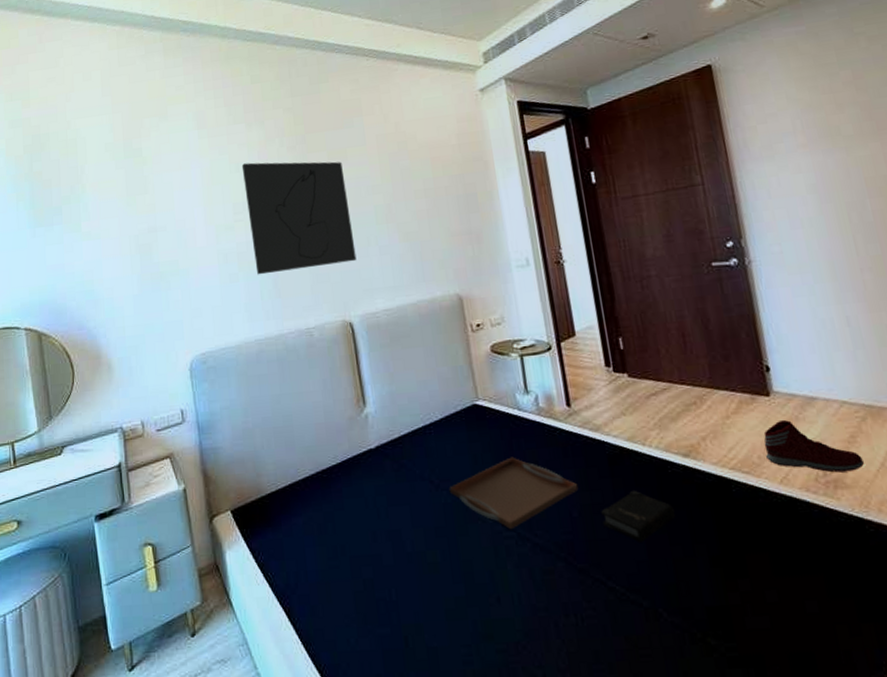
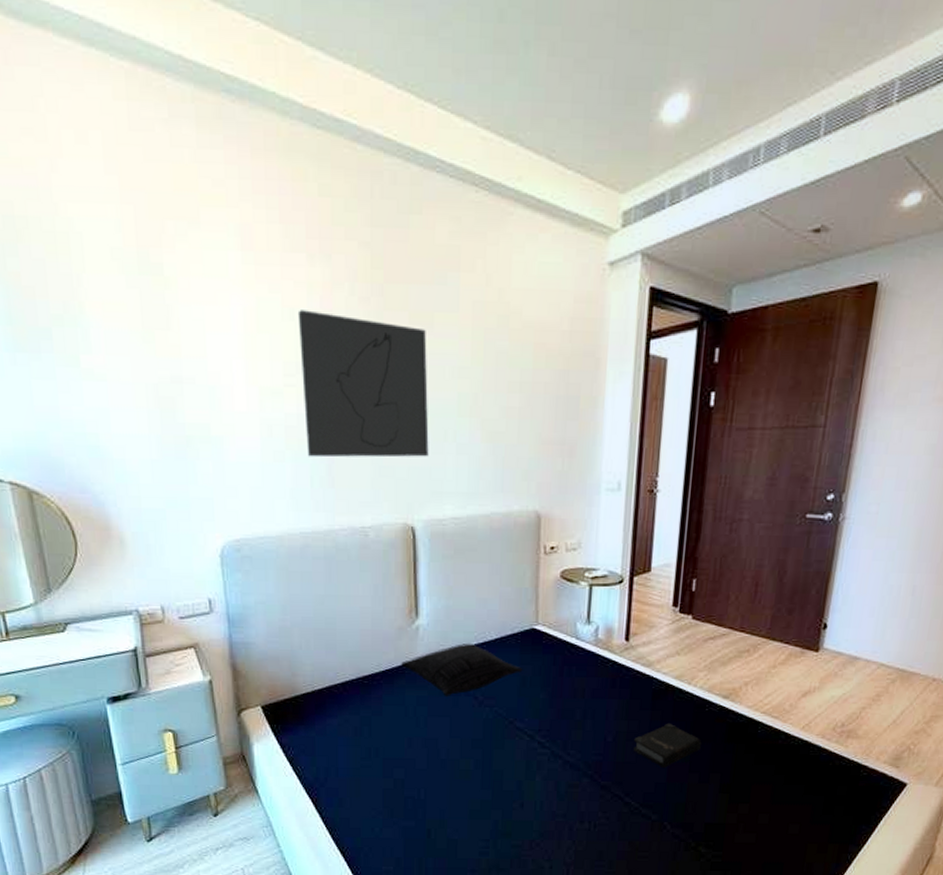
pillow: none [354,426,473,483] -> present [400,644,523,696]
serving tray: present [449,457,579,530] -> none [492,682,619,748]
sneaker: present [763,419,865,473] -> none [797,674,880,725]

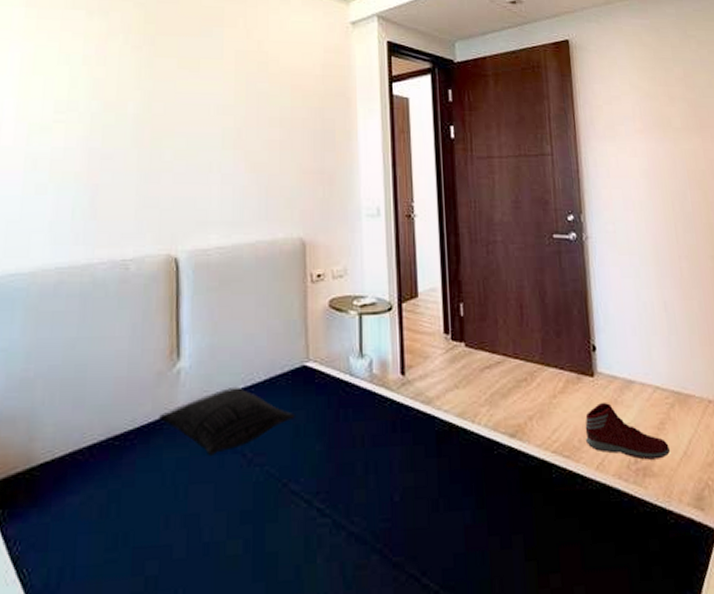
wall art: present [297,310,429,458] -> none [71,56,195,190]
hardback book: present [633,723,701,769] -> none [423,472,496,533]
sneaker: none [797,674,880,725] -> present [585,402,671,460]

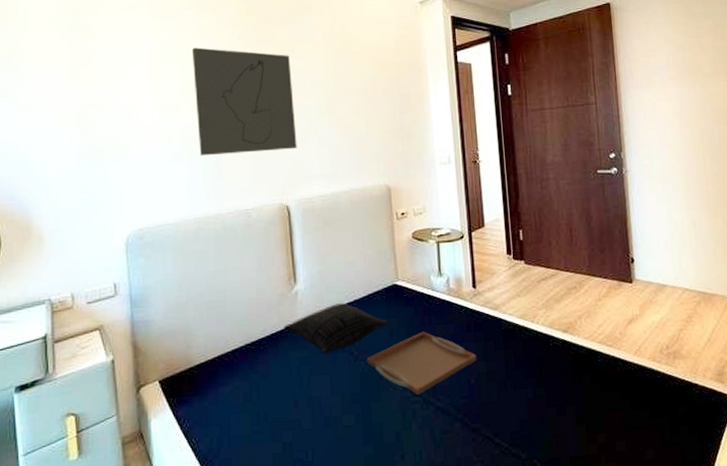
wall art: none [71,56,195,190] -> present [191,47,297,156]
serving tray: none [263,429,403,516] -> present [366,331,477,396]
sneaker: present [585,402,671,460] -> none [625,302,697,346]

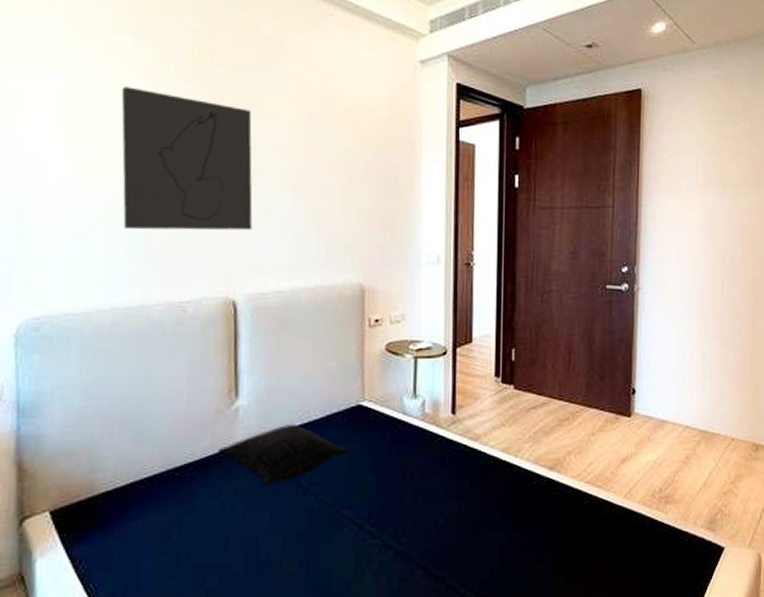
serving tray: present [366,331,477,396] -> none [317,462,449,537]

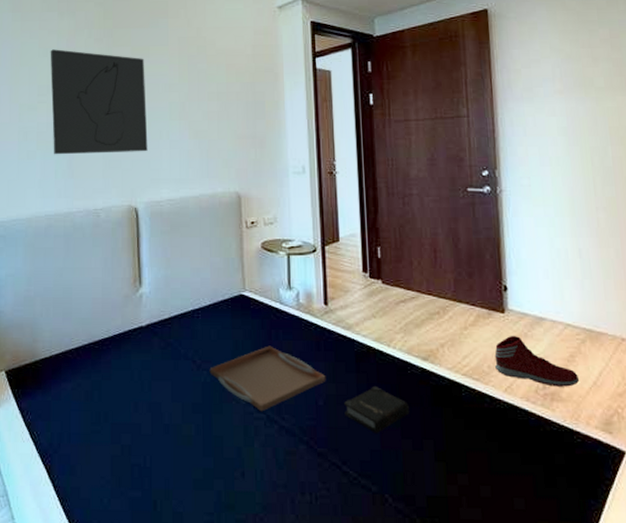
pillow: present [216,424,350,485] -> none [126,310,235,360]
serving tray: none [317,462,449,537] -> present [209,345,326,412]
hardback book: none [466,499,532,551] -> present [344,385,409,435]
sneaker: none [618,439,692,489] -> present [494,335,580,387]

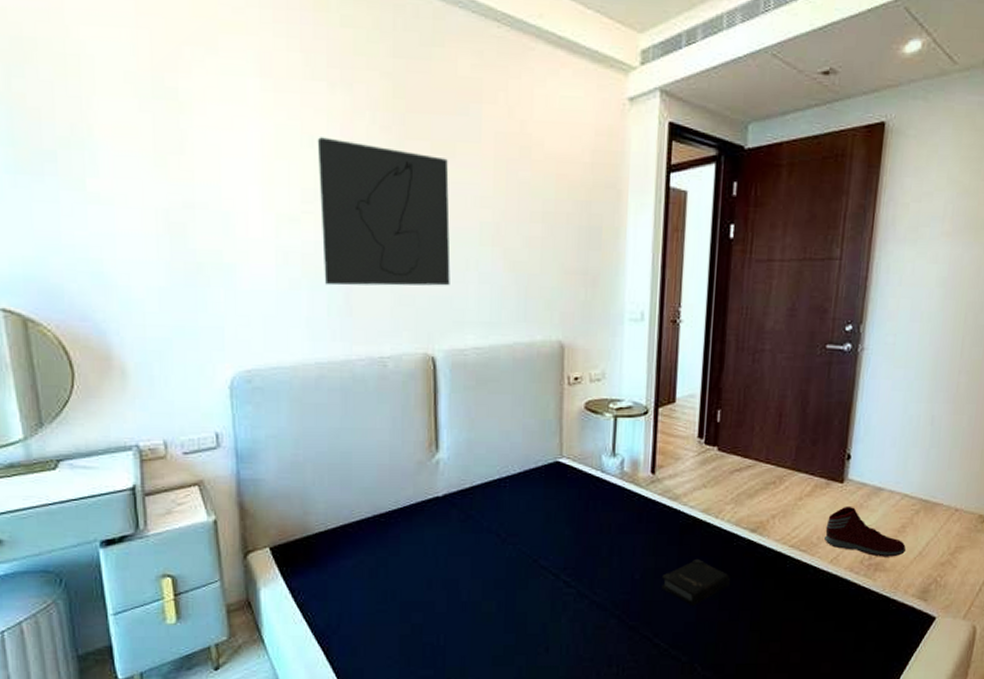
serving tray: present [209,345,326,412] -> none [515,517,646,587]

